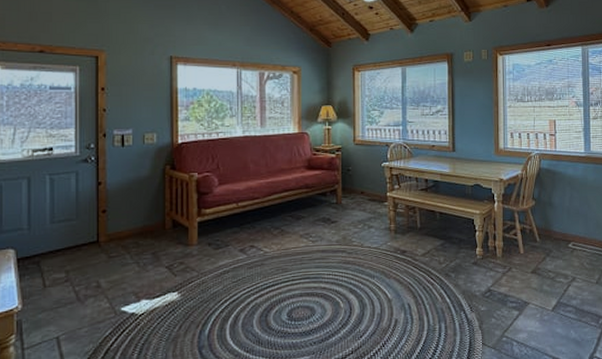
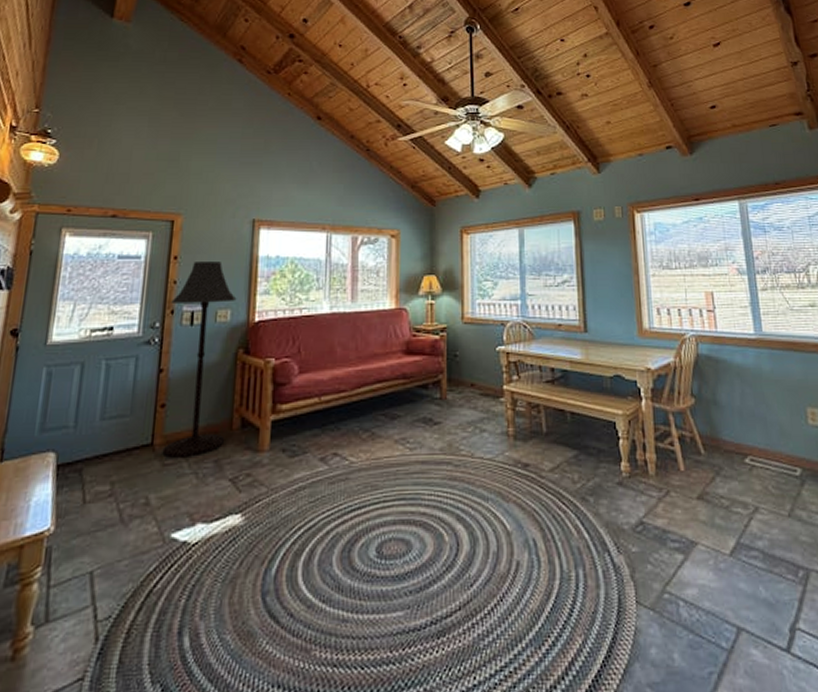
floor lamp: none [103,93,161,252] -> present [162,262,237,458]

